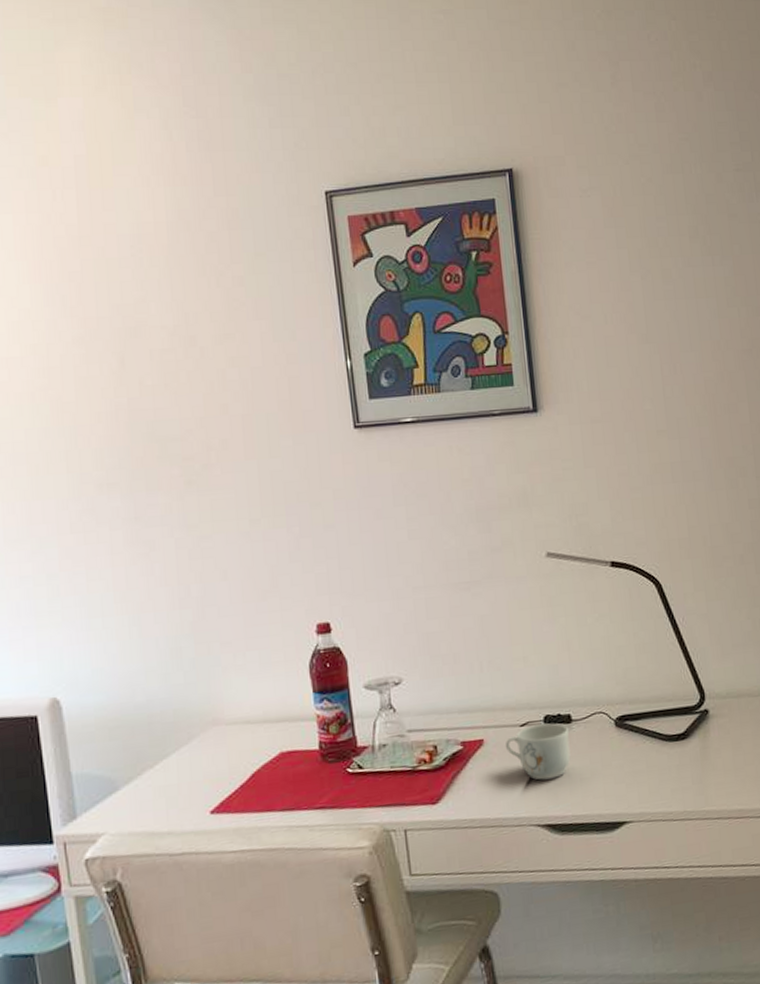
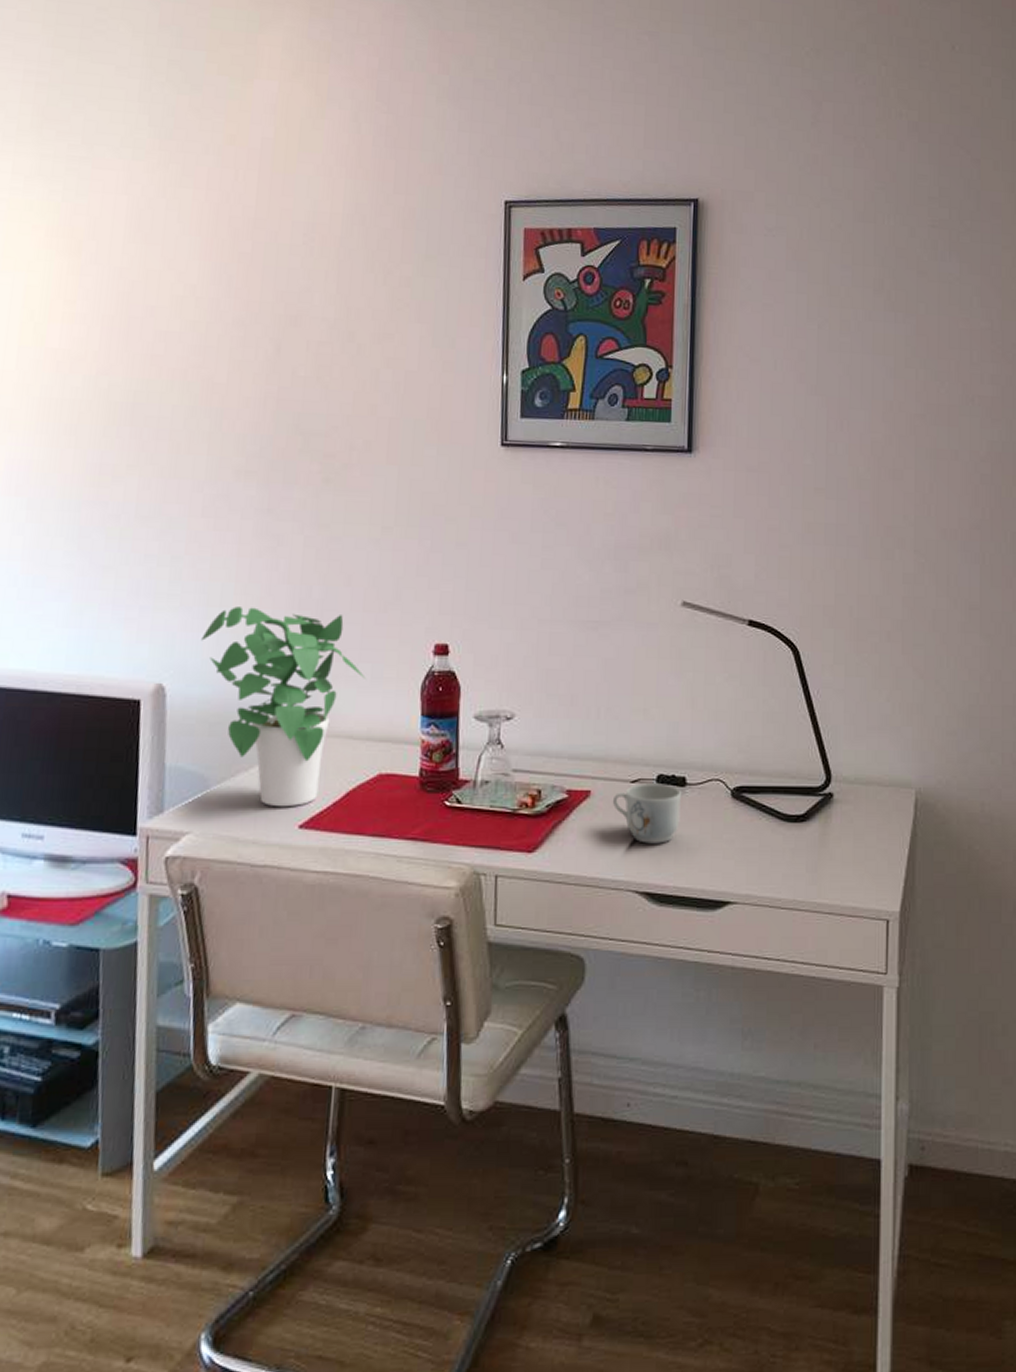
potted plant: none [88,609,254,798] -> present [201,607,366,808]

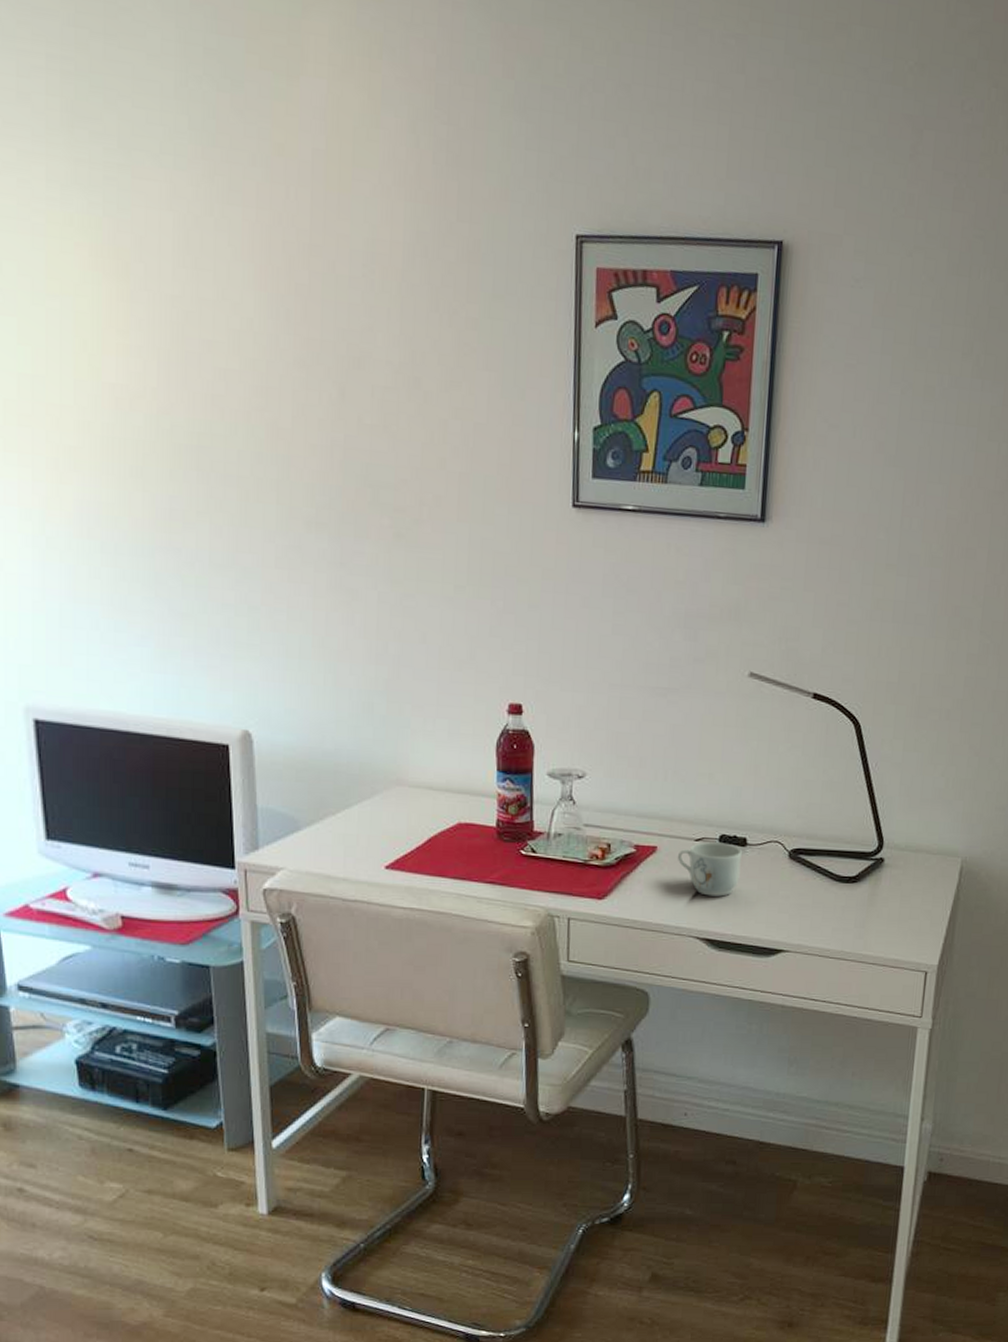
potted plant: present [201,607,366,808] -> none [283,659,443,850]

